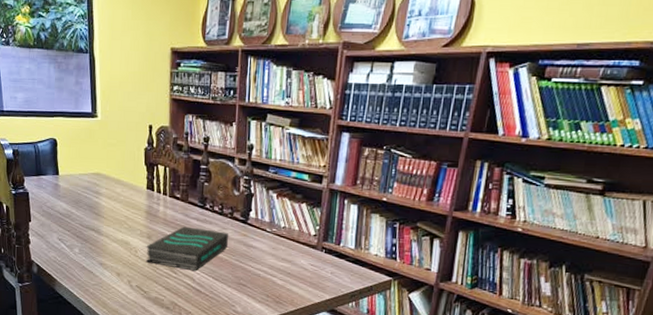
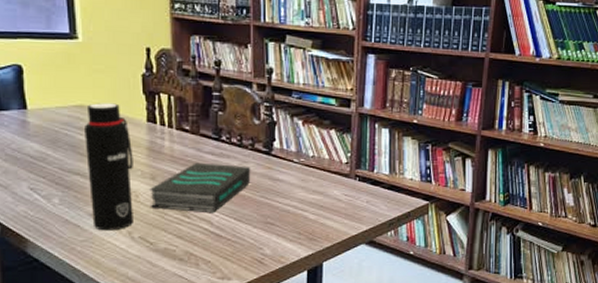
water bottle: none [98,171,135,279] -> present [83,103,133,231]

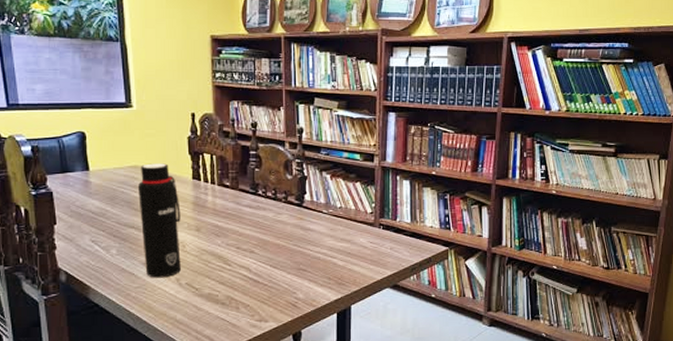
book: present [148,162,251,214] -> none [194,215,285,261]

